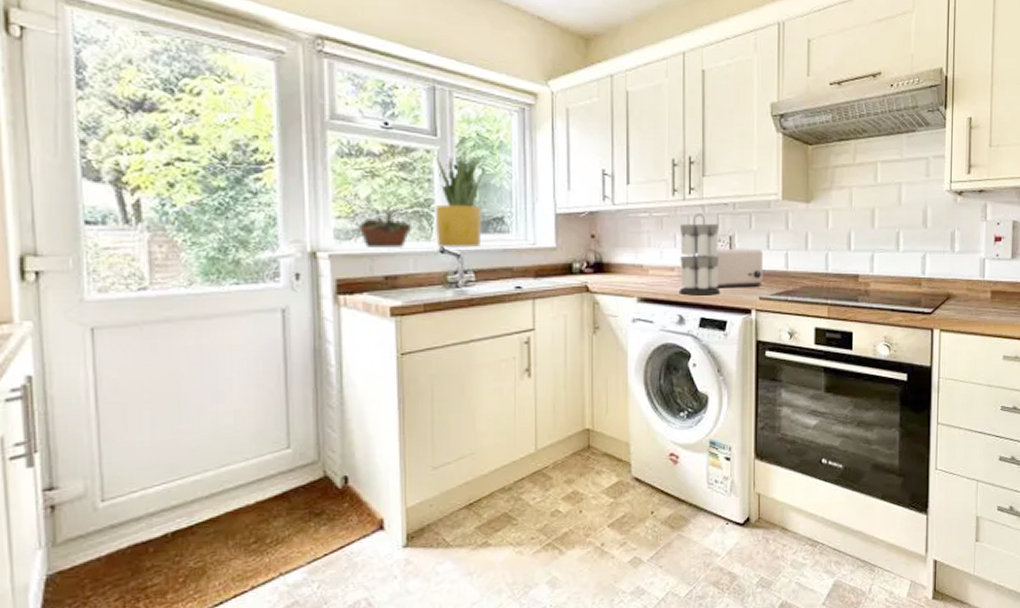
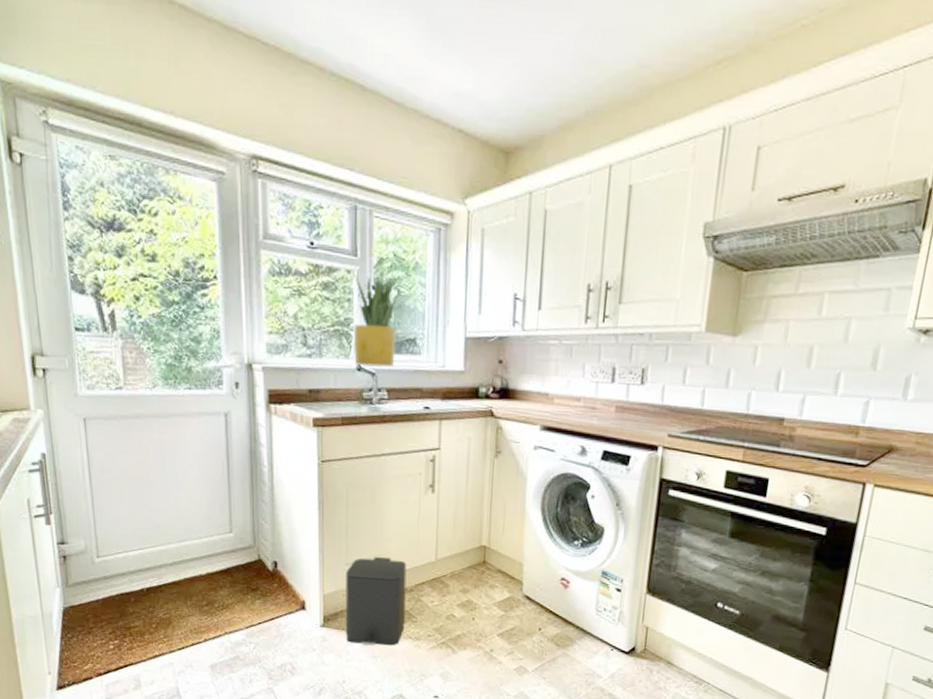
succulent planter: present [358,209,413,249] -> none [287,327,334,365]
pedal bin: none [433,454,504,562] -> present [345,556,407,646]
spice rack: present [678,213,720,296] -> none [583,342,632,429]
toaster: present [697,248,763,288] -> none [606,381,677,423]

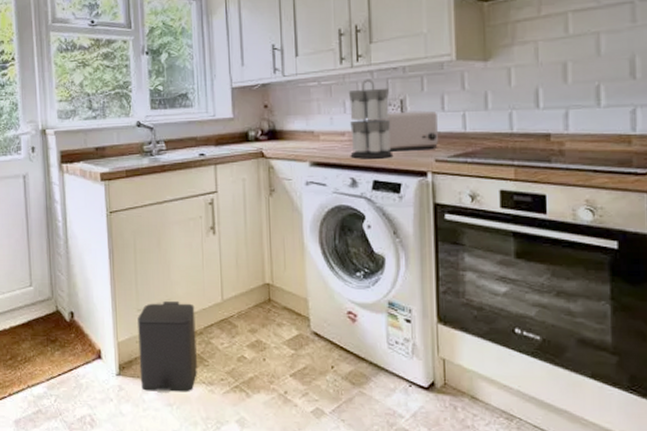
planter: present [352,268,399,366] -> none [128,38,170,121]
spice rack: none [583,342,632,429] -> present [349,78,392,159]
toaster: none [606,381,677,423] -> present [368,110,438,152]

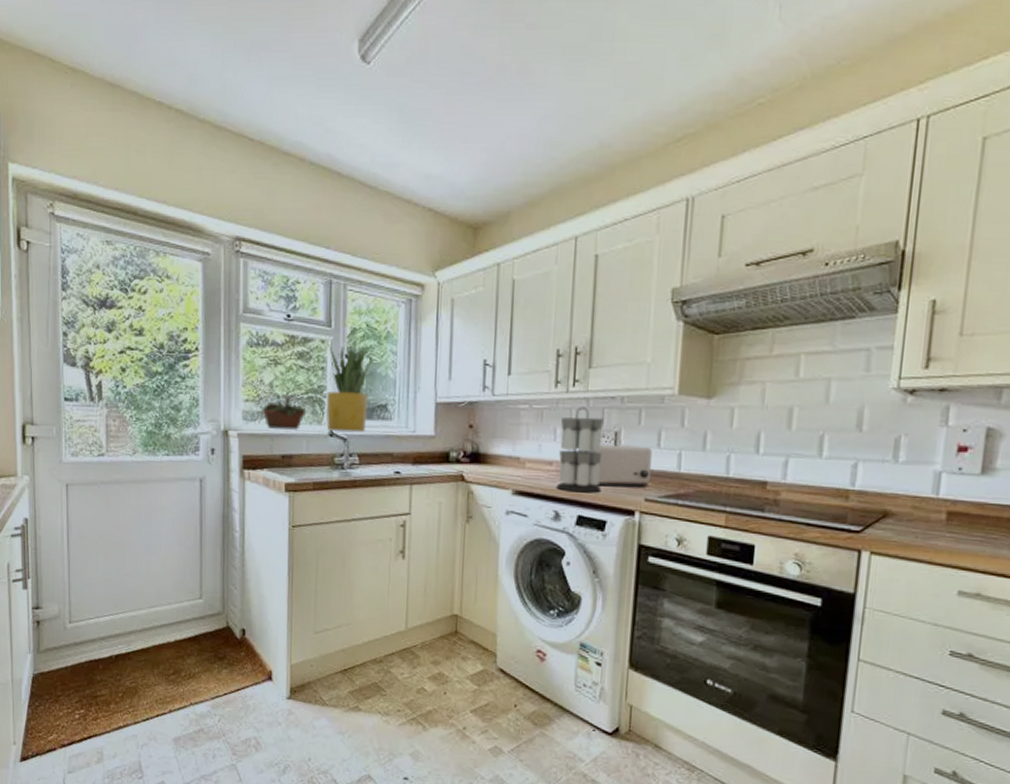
succulent planter: none [74,92,115,125] -> present [262,394,307,431]
planter: none [128,38,170,121] -> present [326,338,371,432]
pedal bin: present [138,300,197,393] -> none [312,624,376,721]

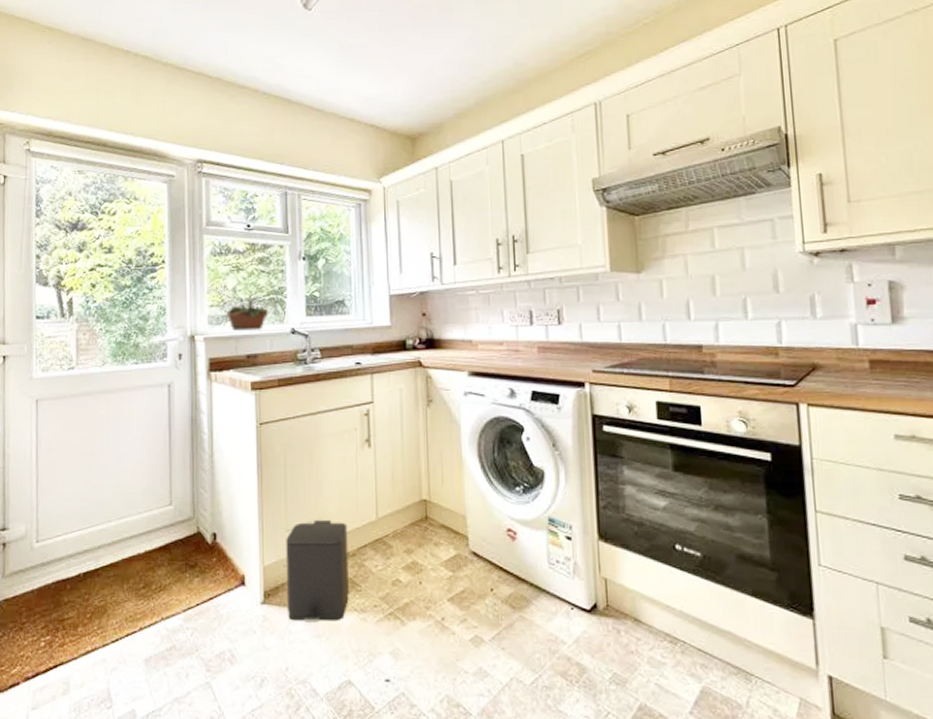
pedal bin: none [312,624,376,721] -> present [286,519,349,623]
planter: present [326,338,371,432] -> none [285,244,327,328]
spice rack: present [556,406,604,493] -> none [507,288,550,369]
toaster: present [578,444,652,487] -> none [525,321,595,362]

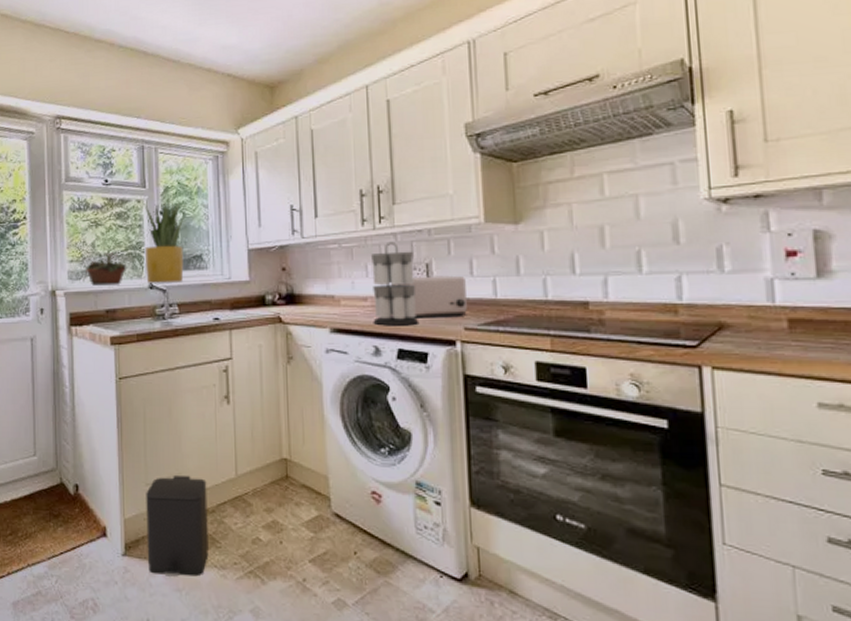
planter: none [285,244,327,328] -> present [142,198,184,283]
spice rack: none [507,288,550,369] -> present [371,241,418,326]
toaster: none [525,321,595,362] -> present [391,275,467,318]

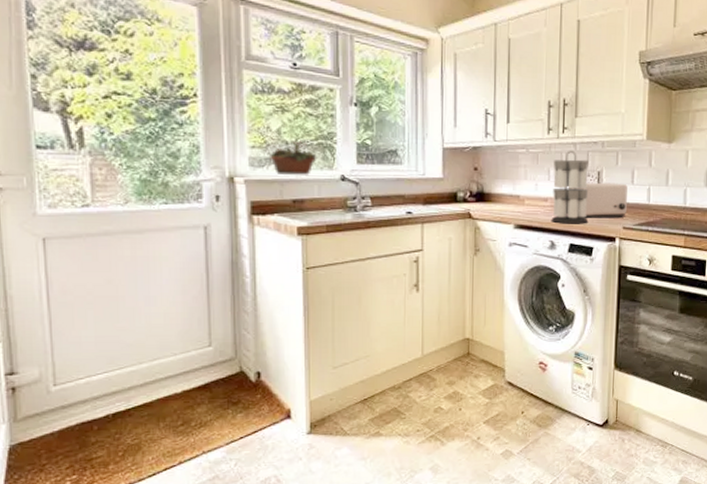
planter: present [142,198,184,283] -> none [335,87,380,176]
pedal bin: present [146,474,209,577] -> none [333,357,394,448]

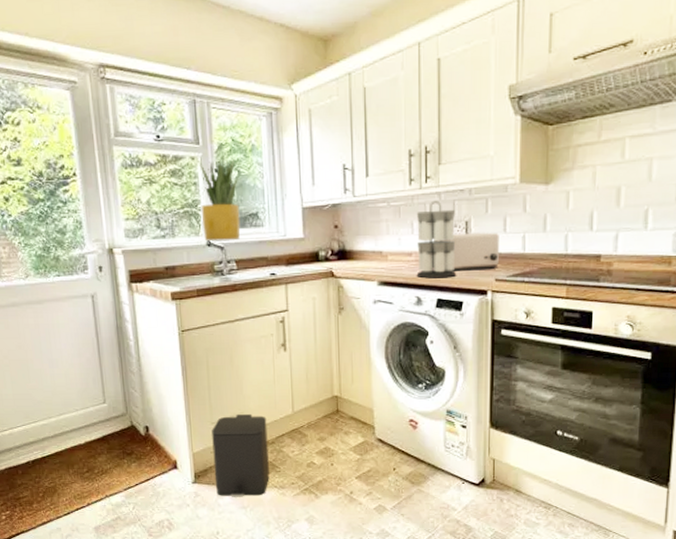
succulent planter: present [270,141,317,176] -> none [142,210,184,244]
pedal bin: none [333,357,394,448] -> present [212,413,269,497]
planter: none [335,87,380,176] -> present [196,155,241,241]

